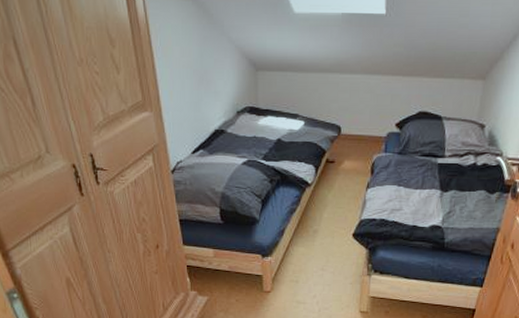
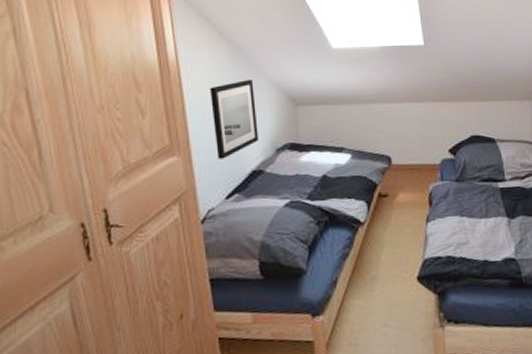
wall art: none [177,41,221,117] -> present [210,80,258,159]

